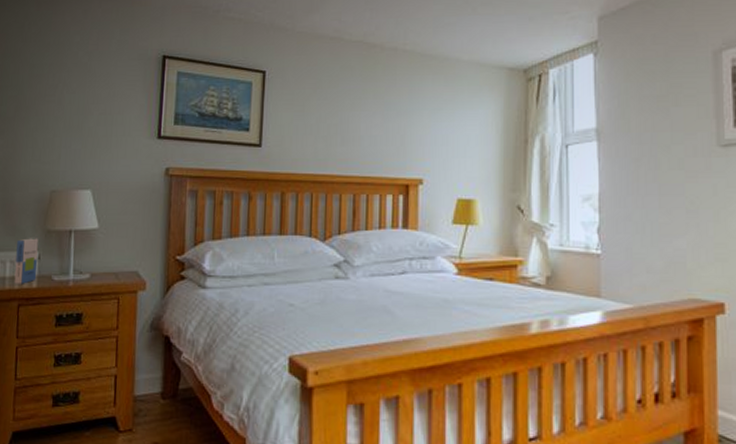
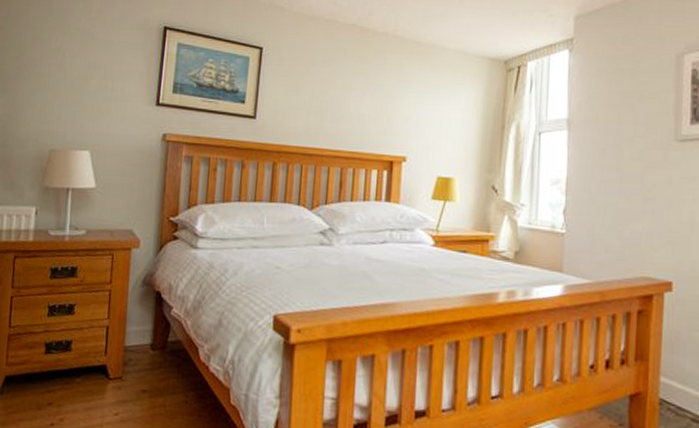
book: present [14,238,38,284] -> none [11,193,36,237]

